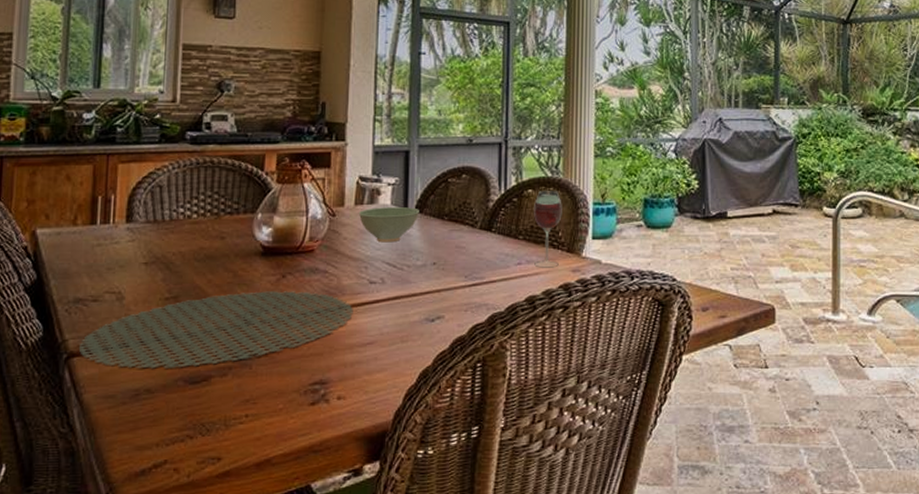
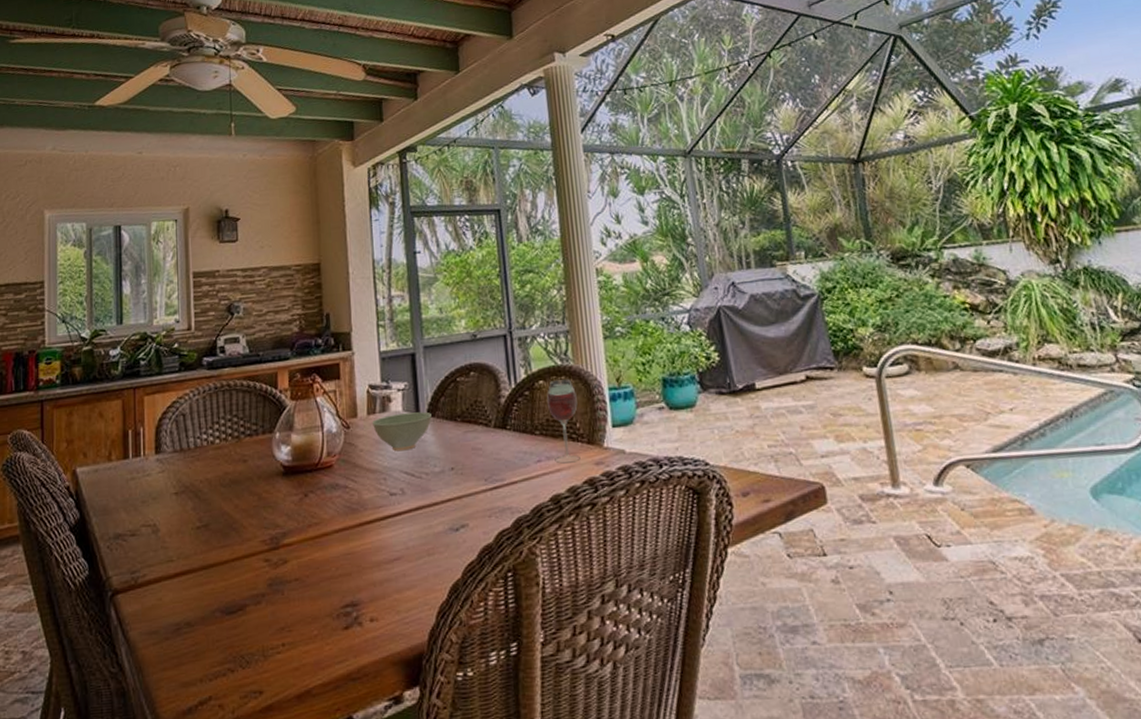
place mat: present [78,291,353,369] -> none [121,509,377,602]

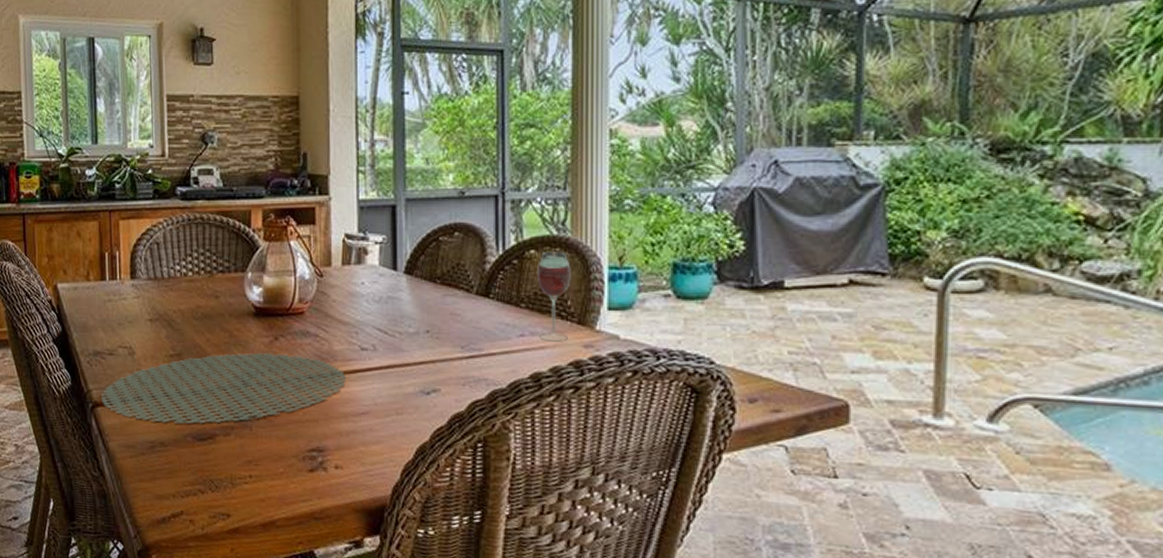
place mat: none [121,509,377,602] -> present [101,353,346,425]
bowl: present [371,411,432,452] -> none [346,268,409,307]

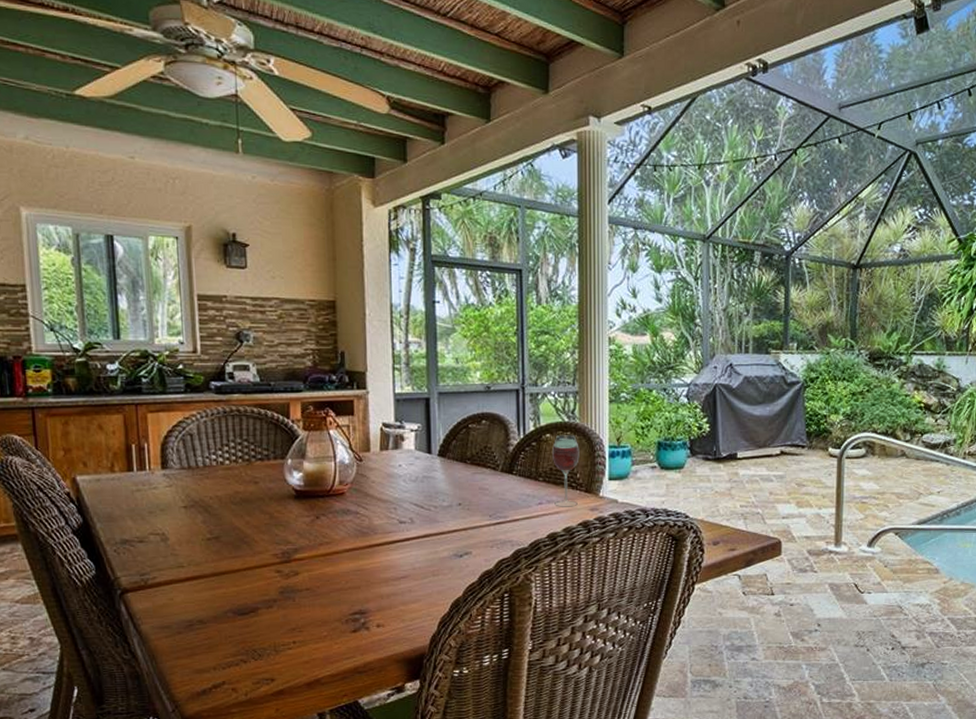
place mat: present [101,353,346,425] -> none [131,531,386,603]

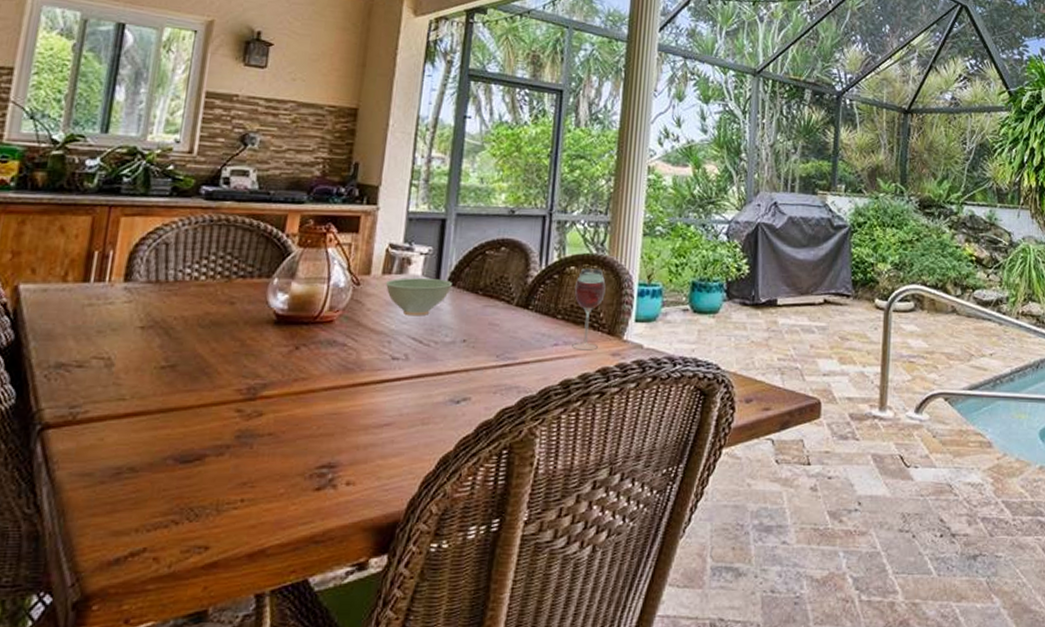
bowl: none [384,452,443,485] -> present [385,278,452,316]

